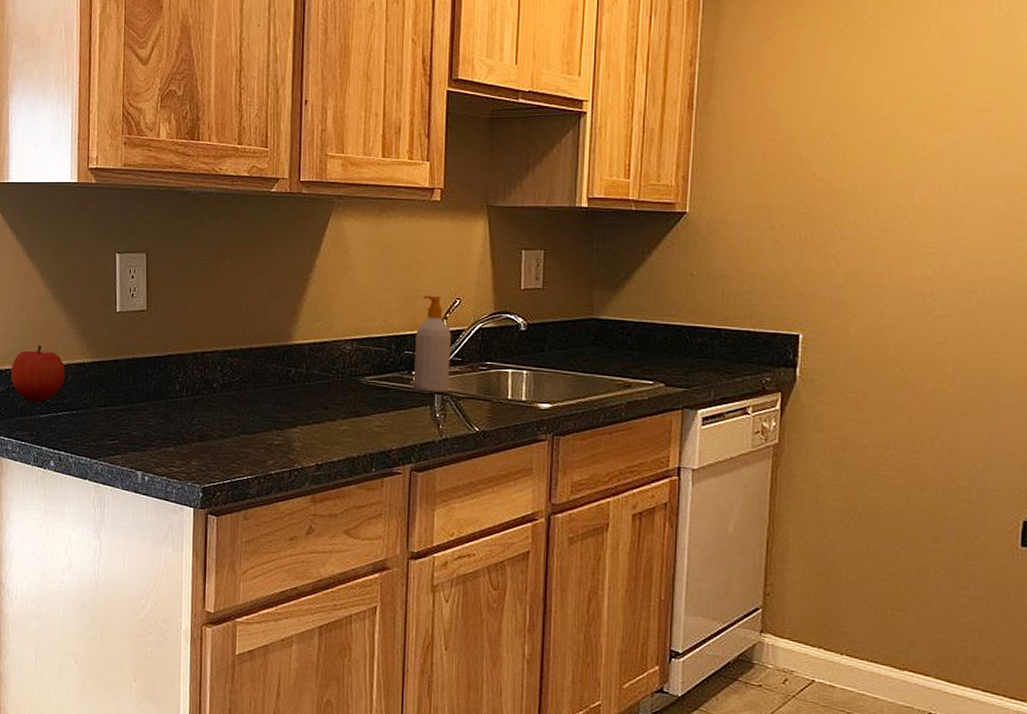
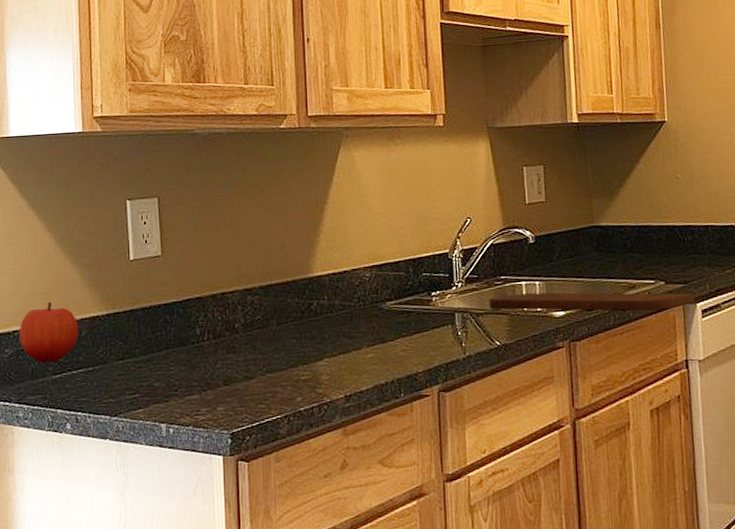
soap bottle: present [413,295,451,393] -> none [431,217,468,312]
cutting board: none [471,381,697,413] -> present [489,292,695,312]

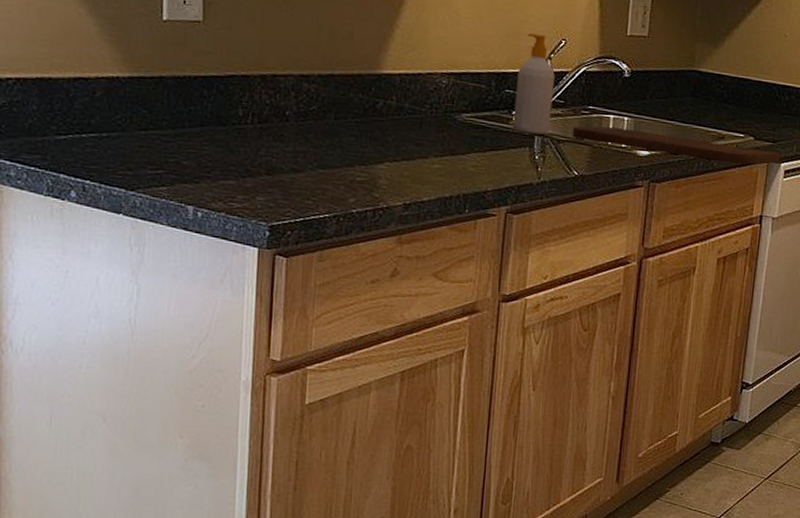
fruit: present [19,301,79,363] -> none [14,51,93,121]
soap bottle: none [431,217,468,312] -> present [512,33,555,135]

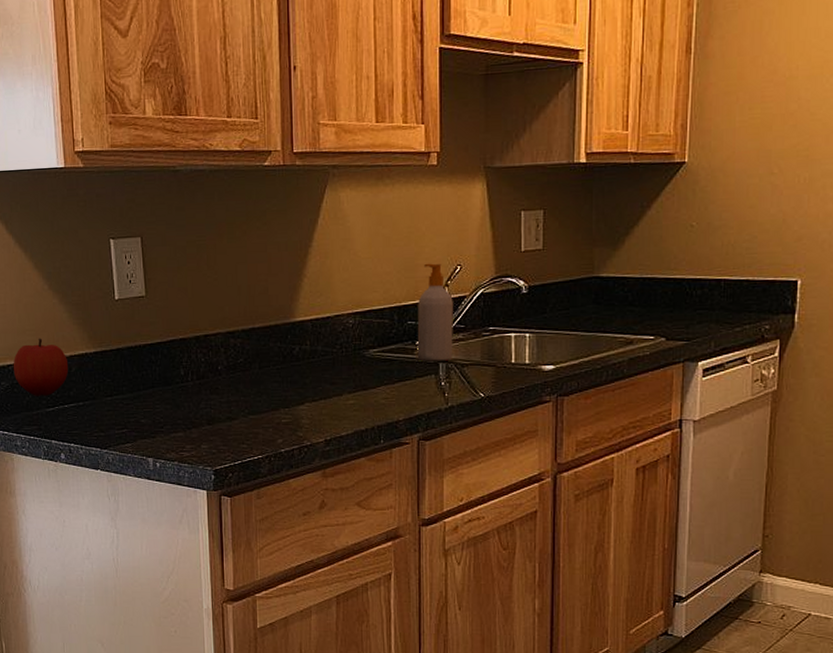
fruit: none [14,51,93,121] -> present [13,338,69,396]
cutting board: present [572,126,781,165] -> none [475,344,697,368]

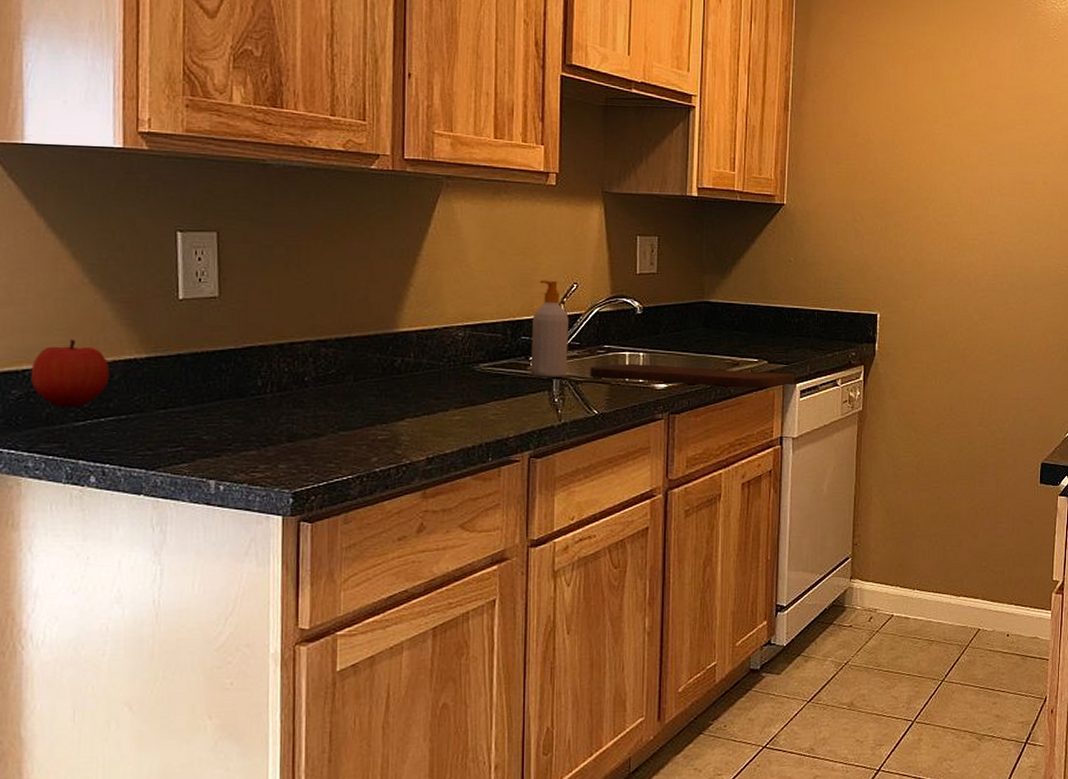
cutting board: none [475,344,697,368] -> present [590,363,795,388]

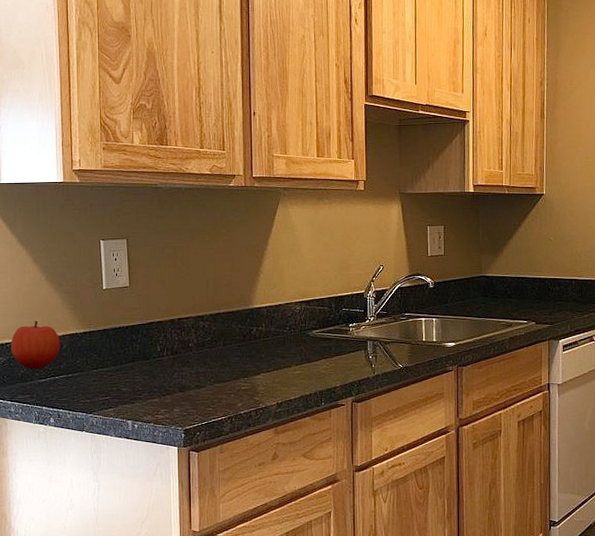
soap bottle: present [530,280,569,377] -> none [350,264,378,340]
cutting board: present [590,363,795,388] -> none [395,327,558,345]

